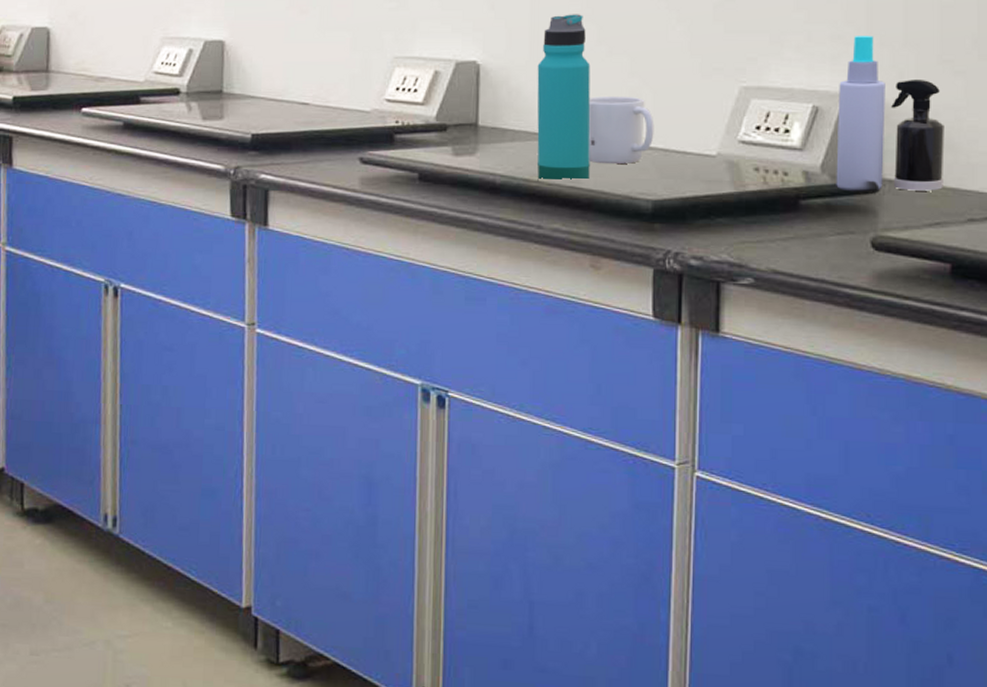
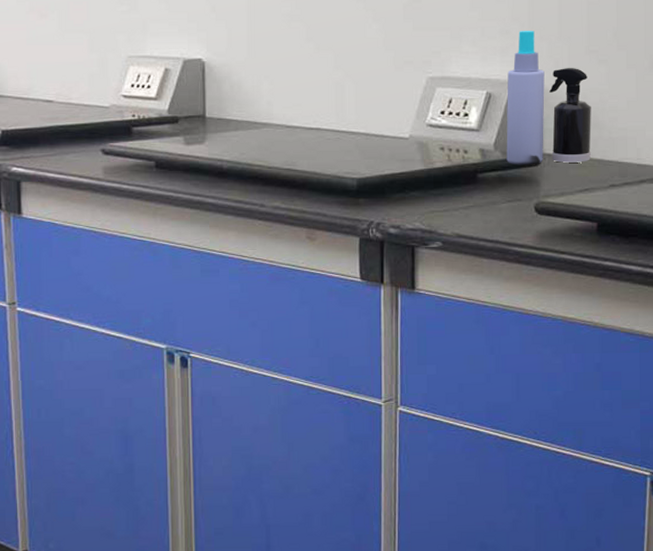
water bottle: present [537,14,591,181] -> none [255,15,304,165]
mug: present [588,95,654,165] -> none [300,87,357,148]

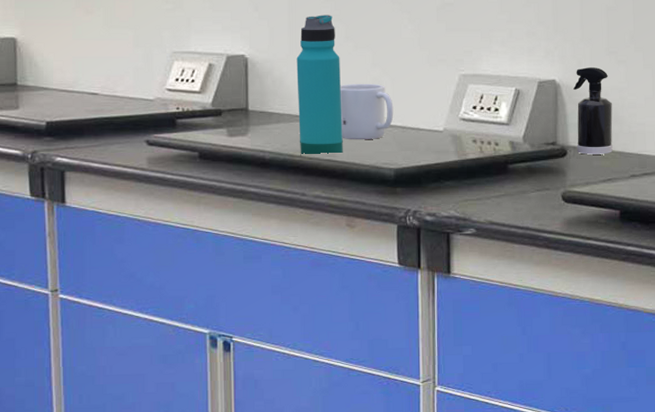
water bottle: none [255,15,304,165] -> present [296,15,343,156]
mug: none [300,87,357,148] -> present [340,83,394,140]
spray bottle: present [506,31,545,165] -> none [534,33,569,157]

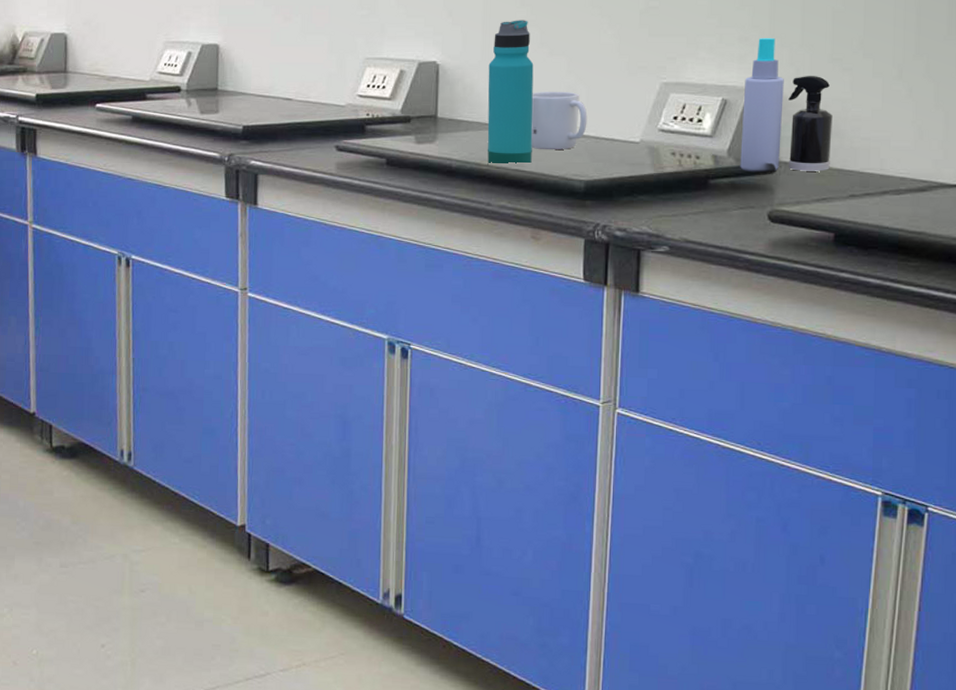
spray bottle: none [534,33,569,157] -> present [740,38,784,173]

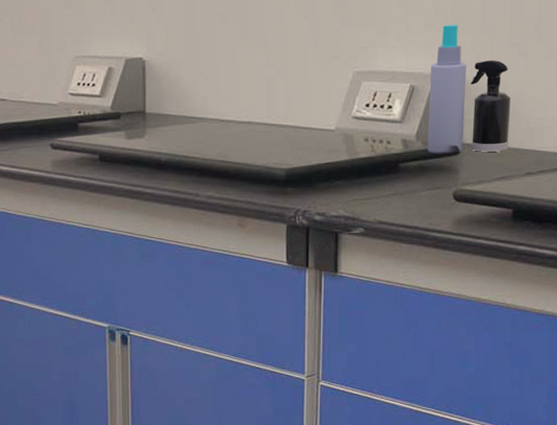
water bottle: present [487,20,534,165] -> none [192,14,236,158]
mug: present [531,91,588,150] -> none [234,83,286,141]

